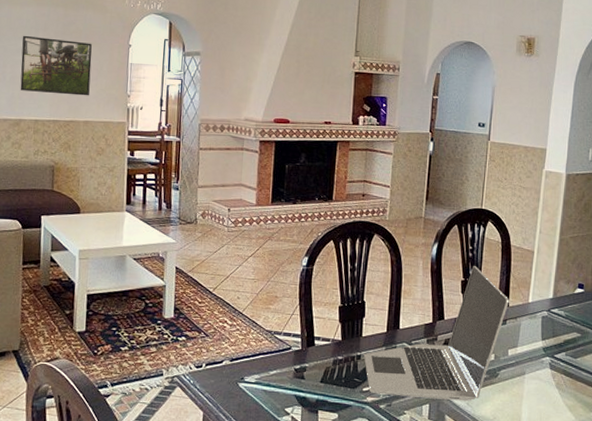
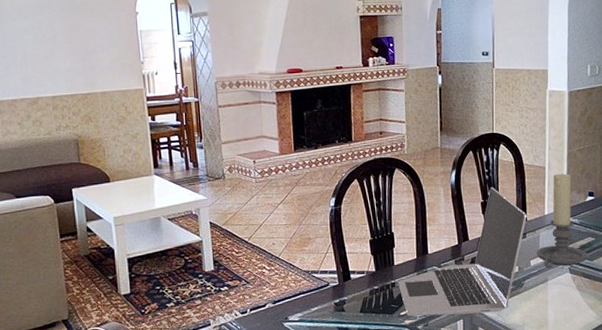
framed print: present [20,35,92,96] -> none [27,13,103,69]
candle holder: none [516,260,571,361] -> present [536,173,588,268]

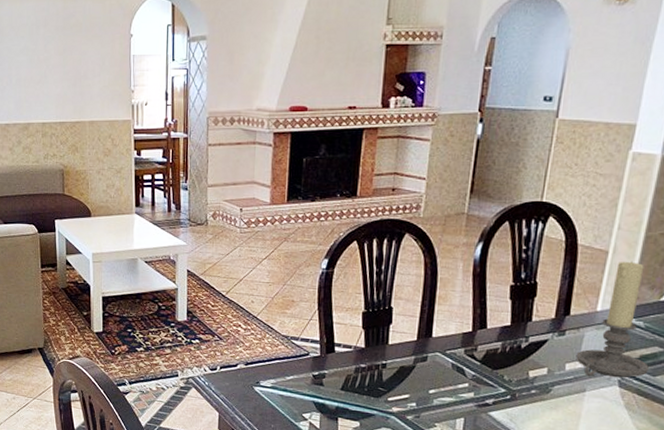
laptop: present [398,187,527,317] -> none [390,269,571,418]

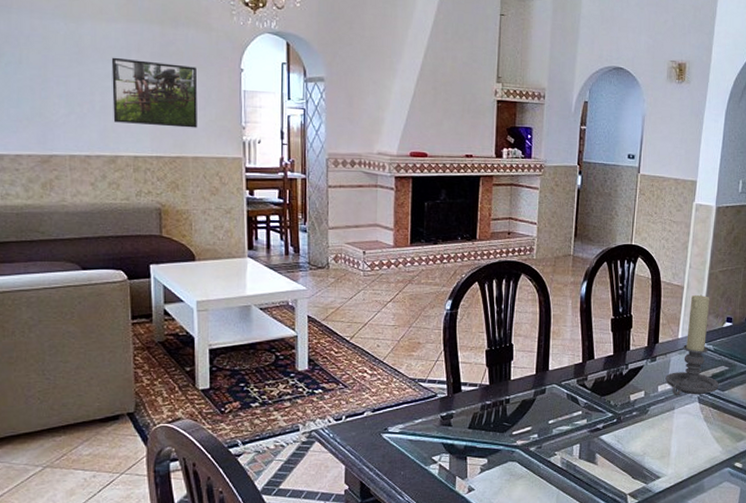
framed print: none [24,33,94,94] -> present [111,57,198,128]

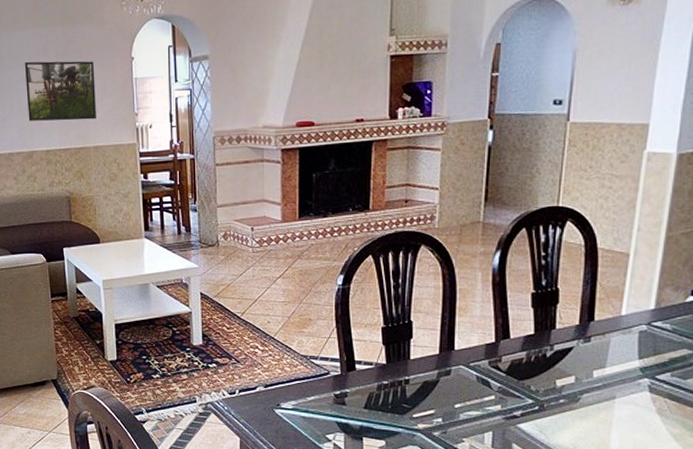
candle holder: present [665,294,719,395] -> none [603,263,679,383]

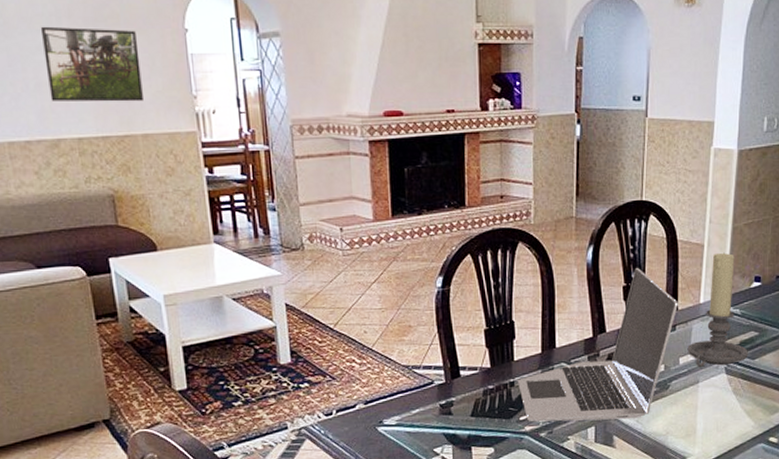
laptop: none [413,275,595,429] -> present [518,268,678,422]
candle holder: none [603,263,679,383] -> present [687,252,748,367]

